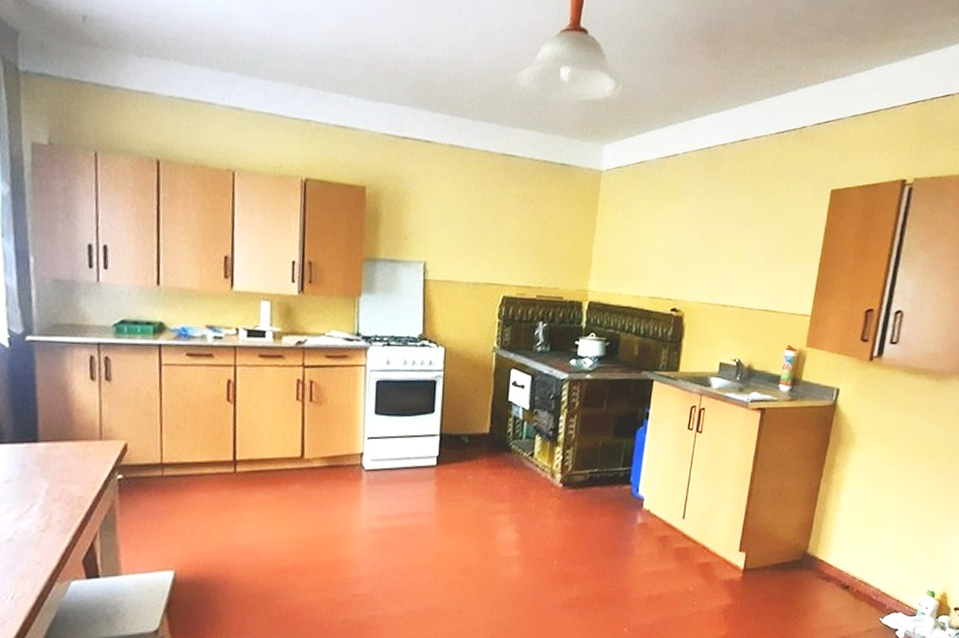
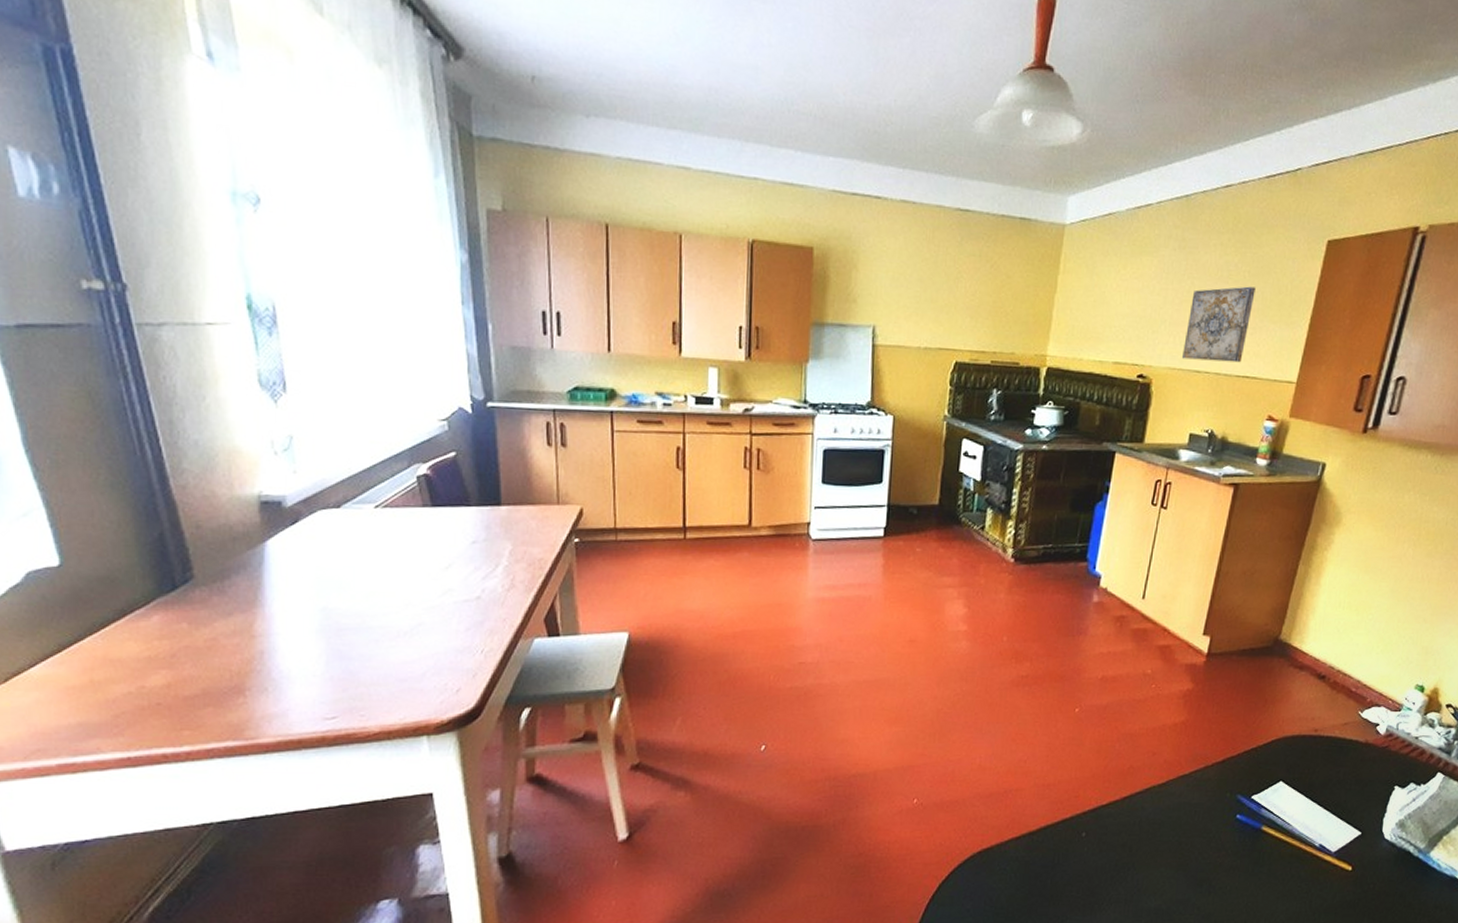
wall art: none [711,229,772,298] -> present [1182,286,1256,363]

